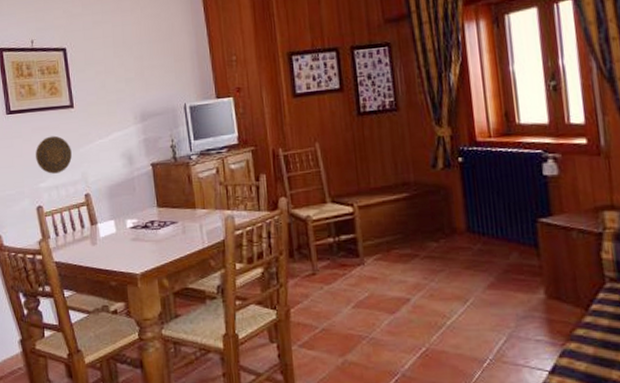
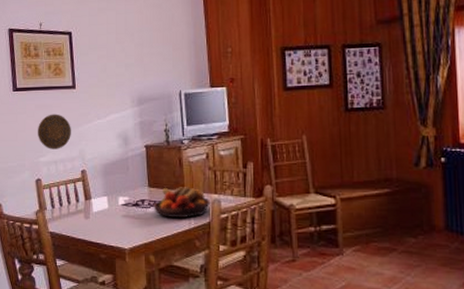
fruit bowl: none [163,203,224,239] -> present [153,186,211,219]

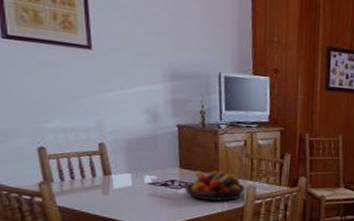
decorative plate: present [38,114,71,149] -> none [40,74,86,117]

